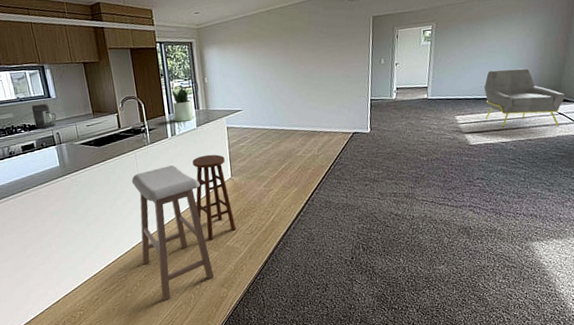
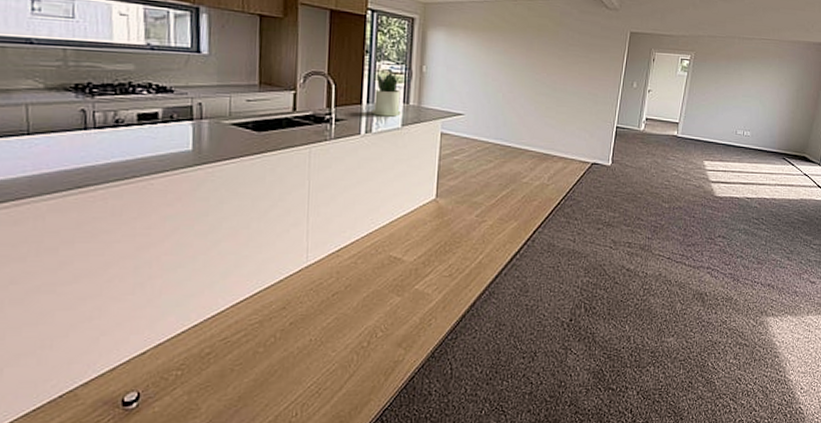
coffee maker: present [31,102,57,129] -> none [166,56,203,94]
bar stool: present [131,165,214,301] -> none [291,172,393,362]
bar stool: present [192,154,237,240] -> none [382,164,432,280]
armchair: present [485,68,566,127] -> none [734,116,812,188]

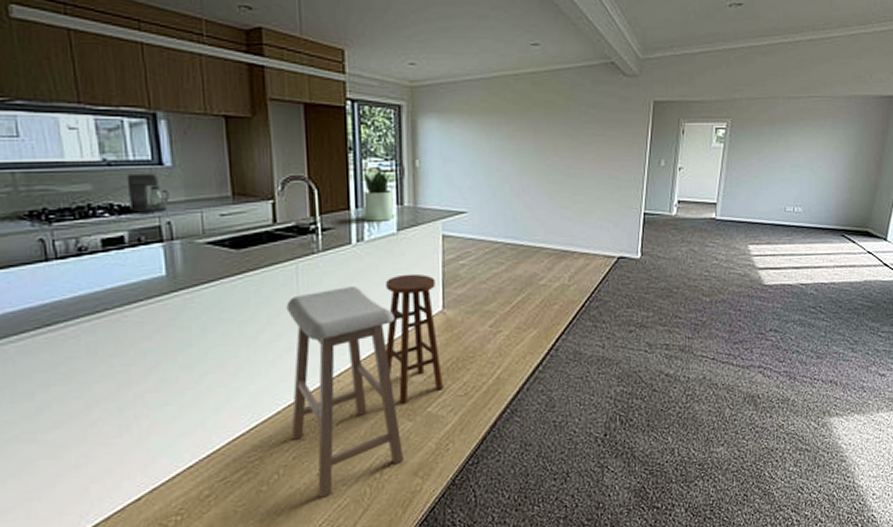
coffee maker: none [166,56,203,94] -> present [126,171,169,213]
bar stool: none [291,172,393,362] -> present [286,286,403,498]
bar stool: none [382,164,432,280] -> present [385,273,444,404]

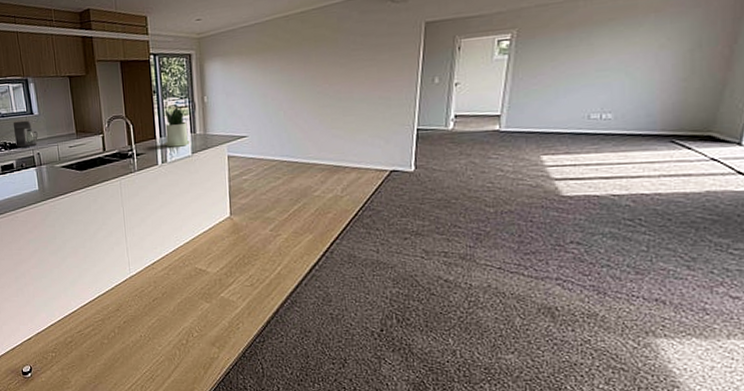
bar stool: present [286,286,403,498] -> none [114,197,203,353]
bar stool: present [385,273,444,404] -> none [185,187,234,288]

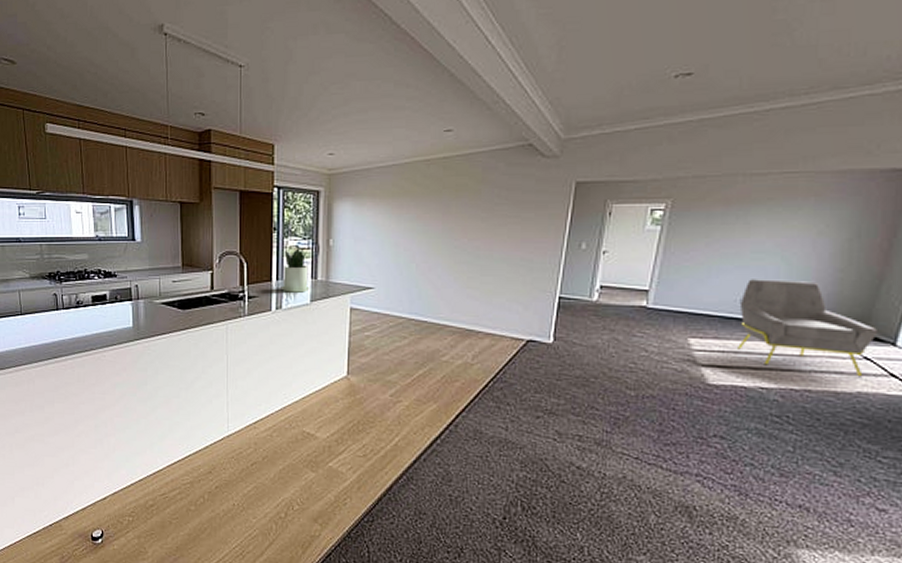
coffee maker: present [13,119,38,148] -> none [110,245,138,278]
armchair: none [588,92,724,178] -> present [738,279,879,377]

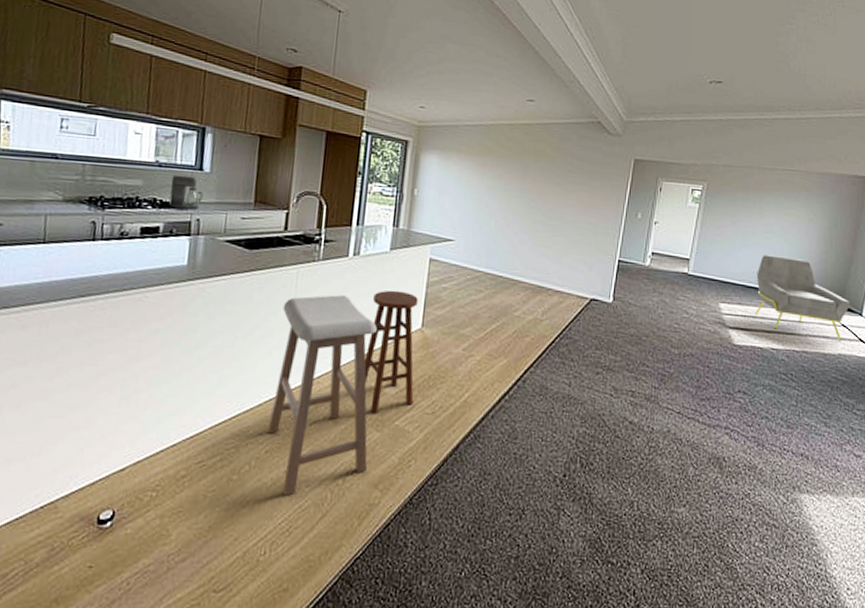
coffee maker: none [110,245,138,278] -> present [169,173,203,211]
bar stool: none [216,347,305,525] -> present [268,295,377,496]
planter: present [280,248,310,293] -> none [360,193,391,240]
bar stool: none [295,340,345,455] -> present [364,290,418,413]

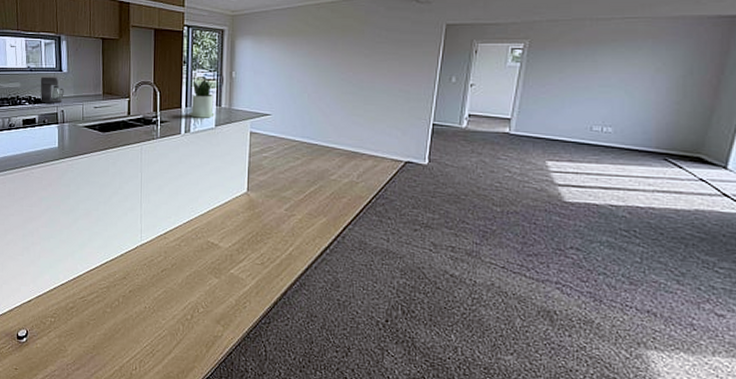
bar stool: present [268,295,377,496] -> none [130,166,209,326]
planter: none [360,193,391,240] -> present [189,79,215,118]
bar stool: present [364,290,418,413] -> none [201,160,245,263]
armchair: present [755,255,851,342] -> none [590,110,712,197]

